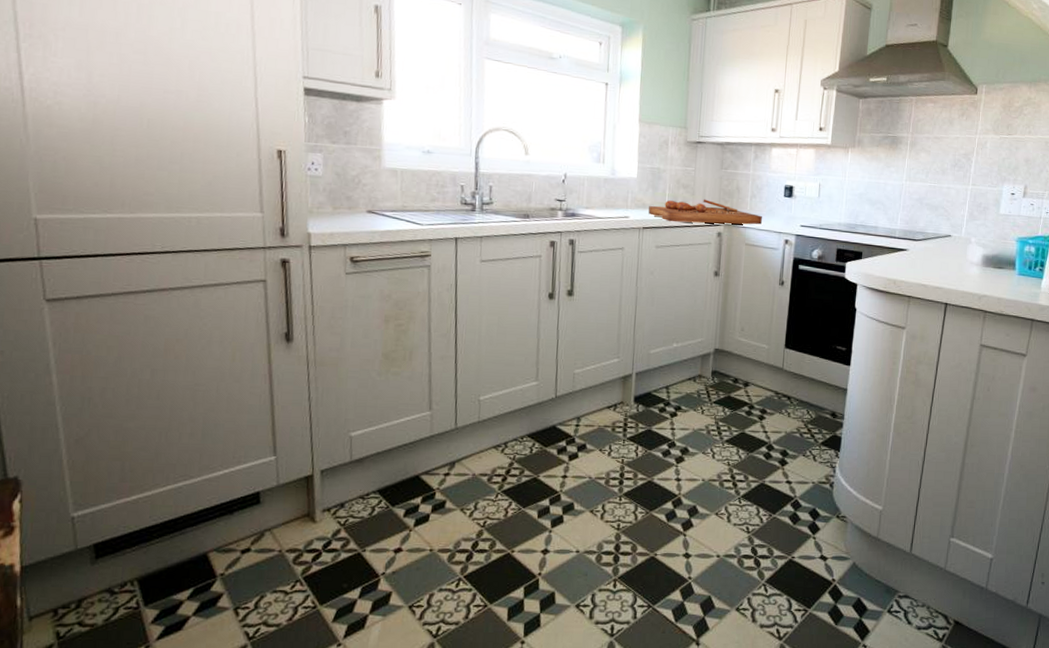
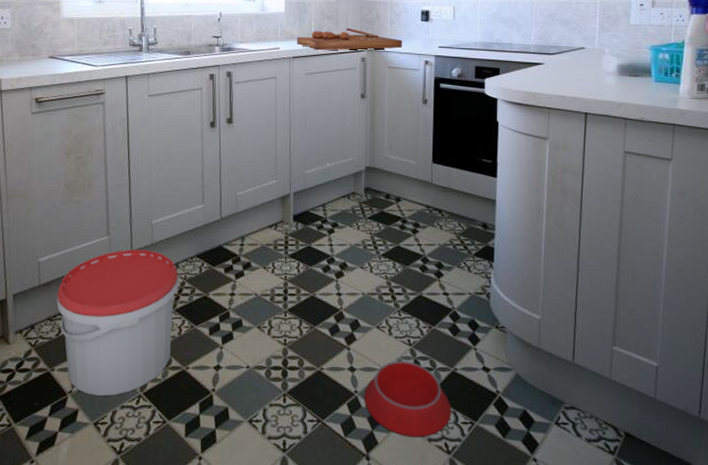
bucket: none [370,426,507,578] -> present [56,250,179,396]
pet bowl: none [697,548,786,623] -> present [364,361,451,437]

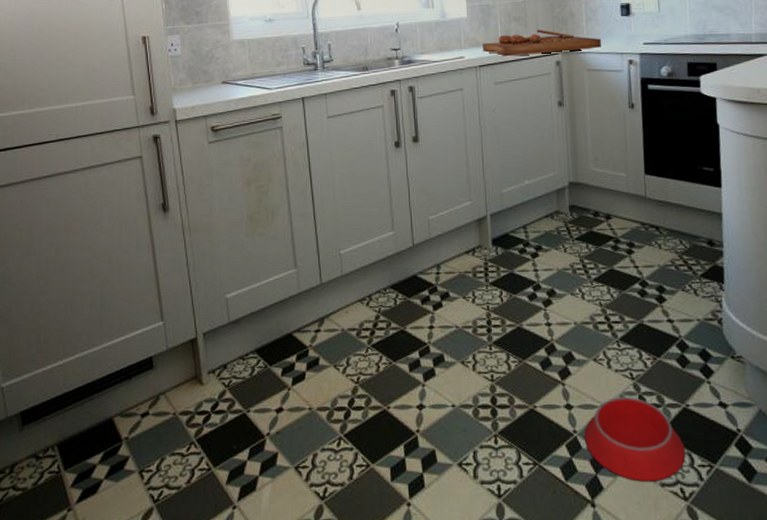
bucket: present [56,250,179,396] -> none [247,282,373,438]

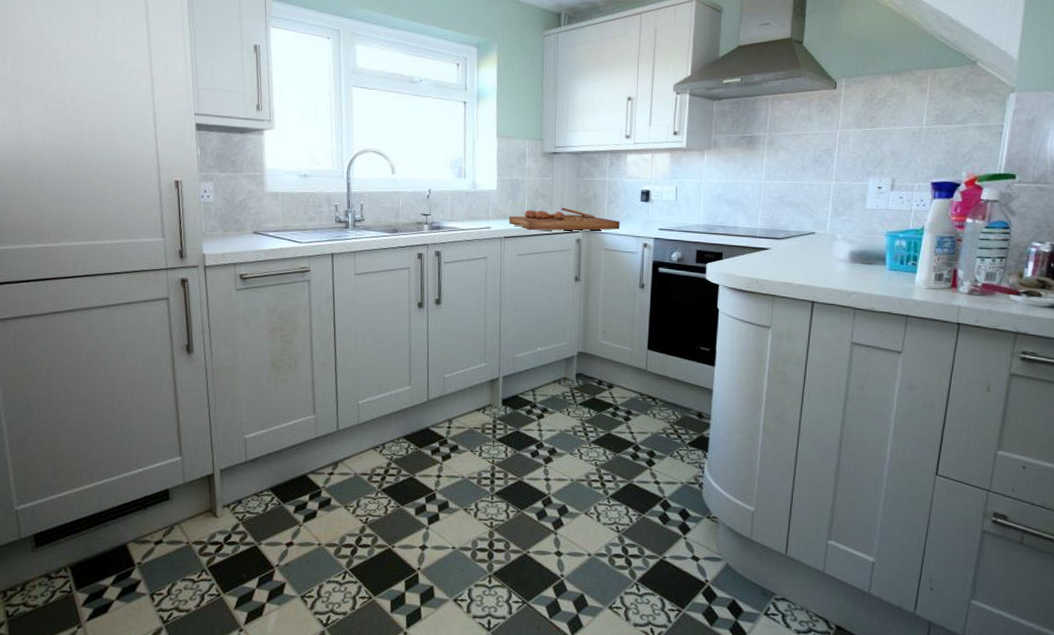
pet bowl: present [584,397,686,482] -> none [570,547,658,622]

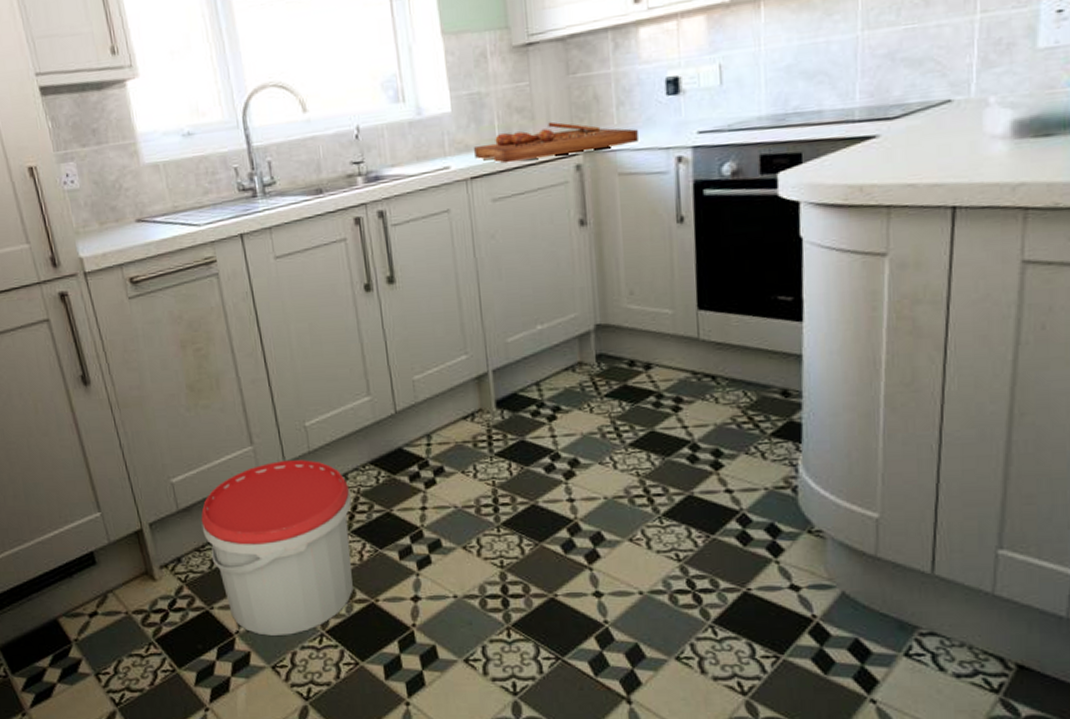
bucket: none [263,429,385,571] -> present [201,460,353,636]

